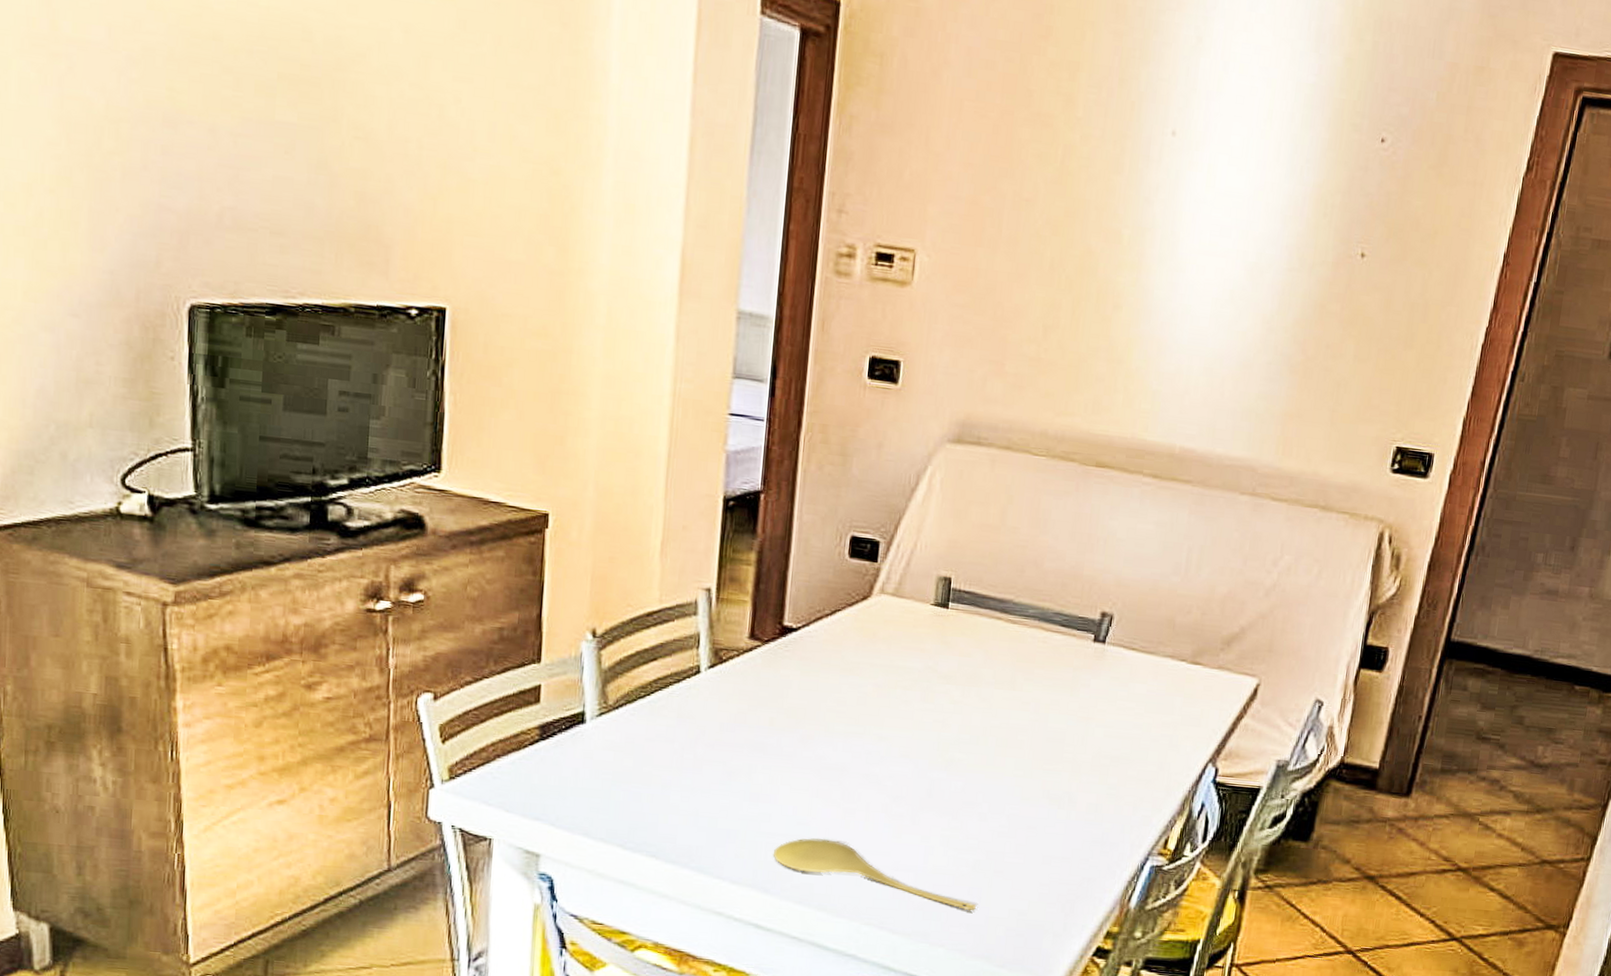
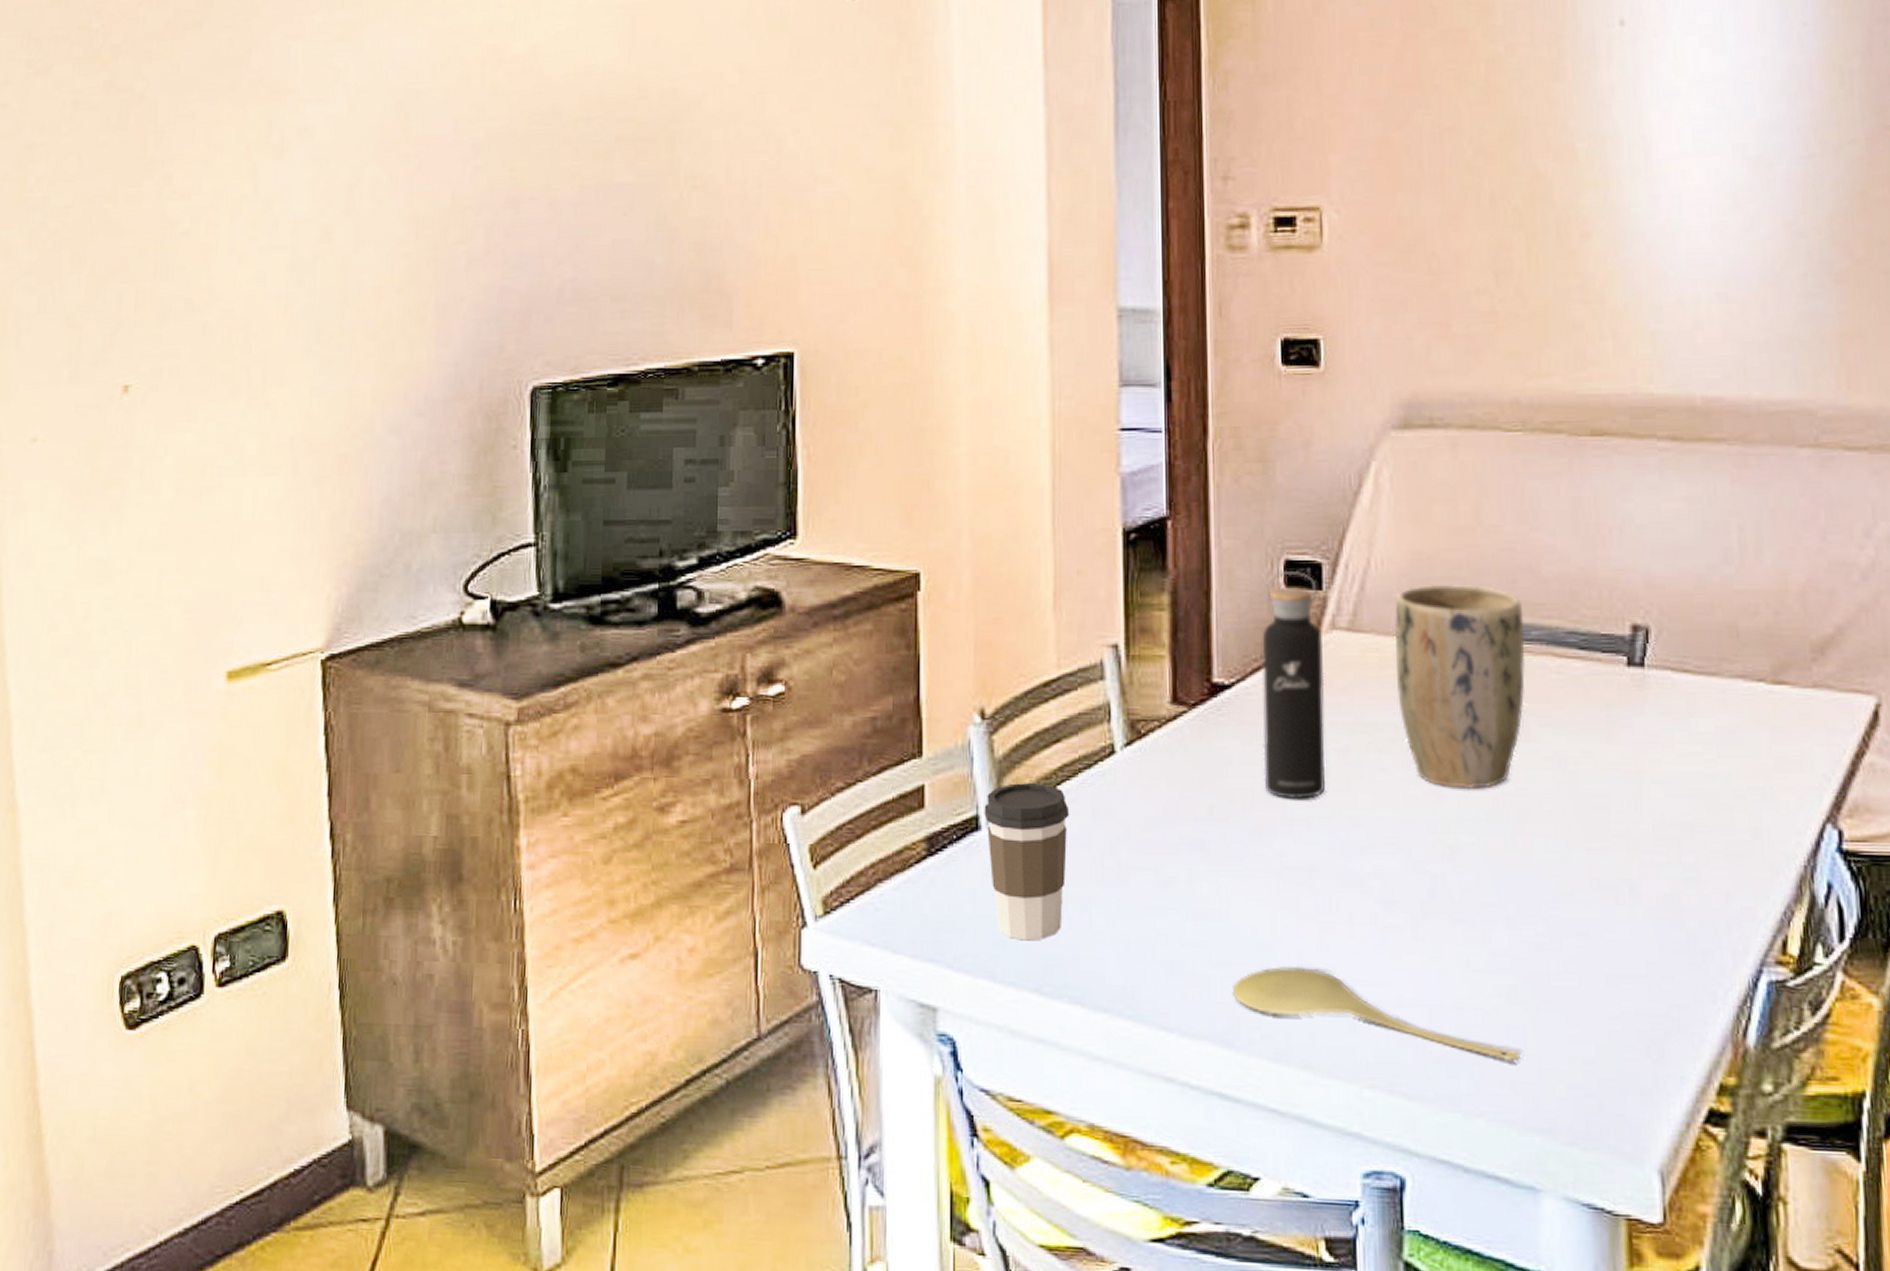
coffee cup: none [589,689,660,809] -> present [984,783,1070,941]
water bottle: none [815,544,874,719] -> present [1262,571,1325,799]
plant pot: none [924,567,1026,722] -> present [1394,584,1526,790]

